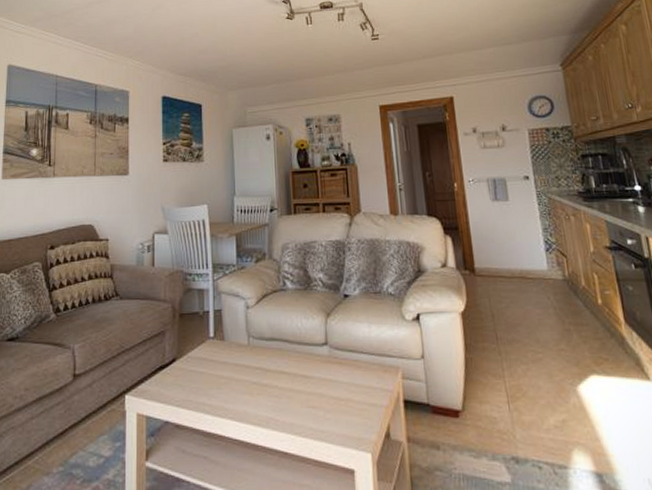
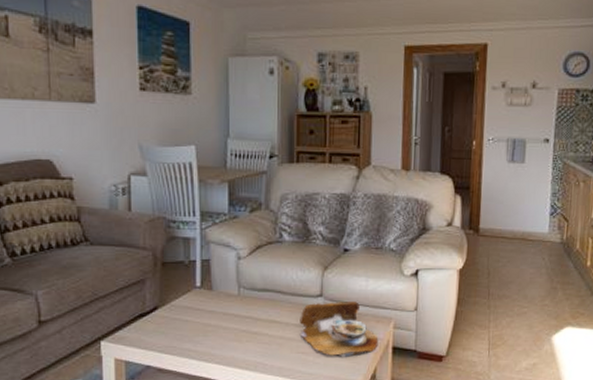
soup bowl: none [307,350,389,412] -> present [300,302,379,357]

